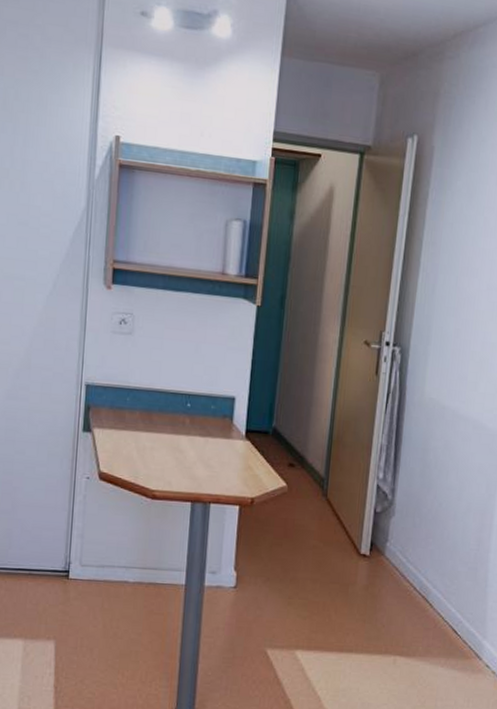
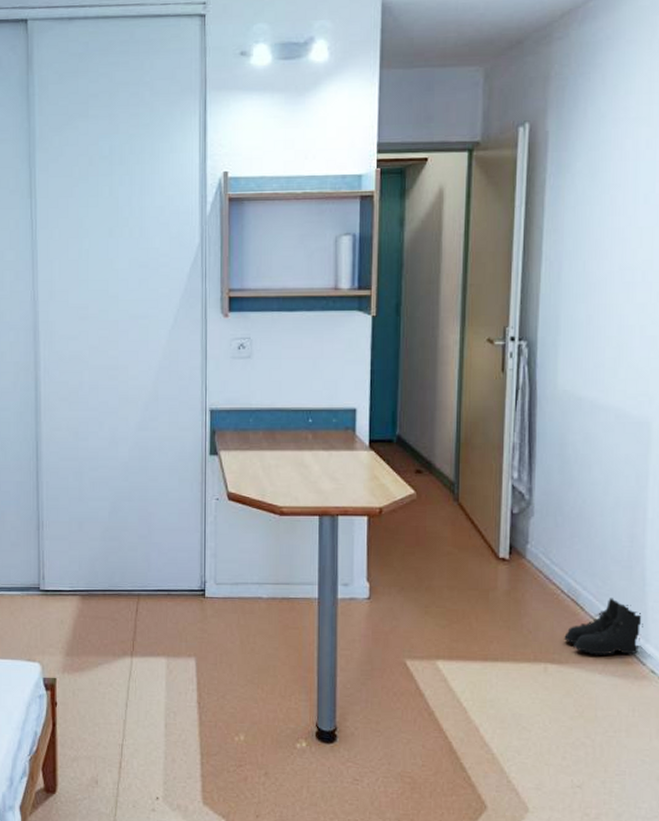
boots: none [413,596,483,650] -> present [564,598,643,656]

